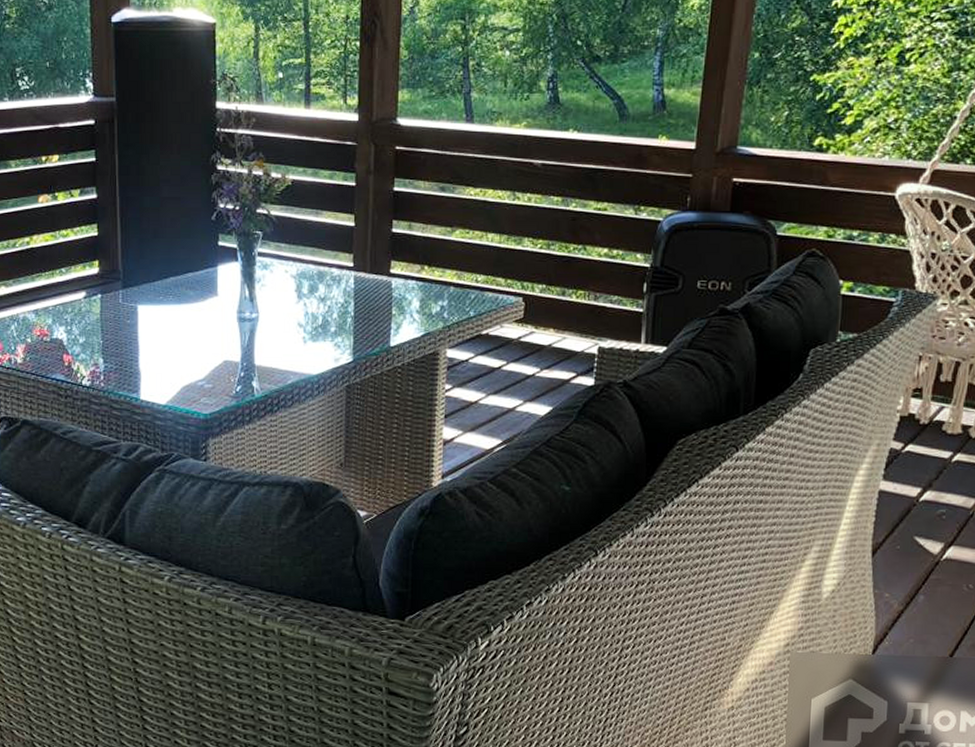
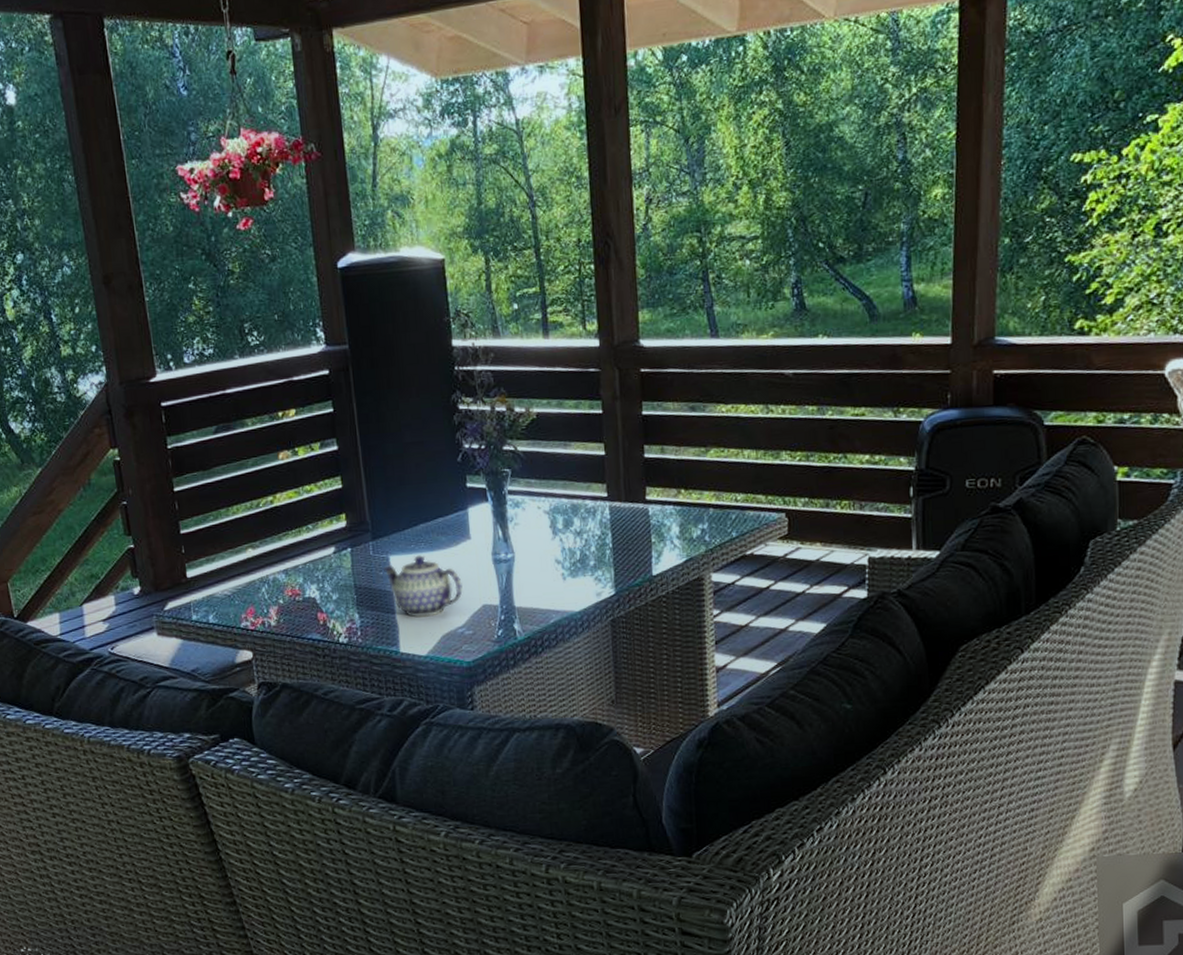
teapot: none [130,307,206,368] -> present [382,555,463,618]

